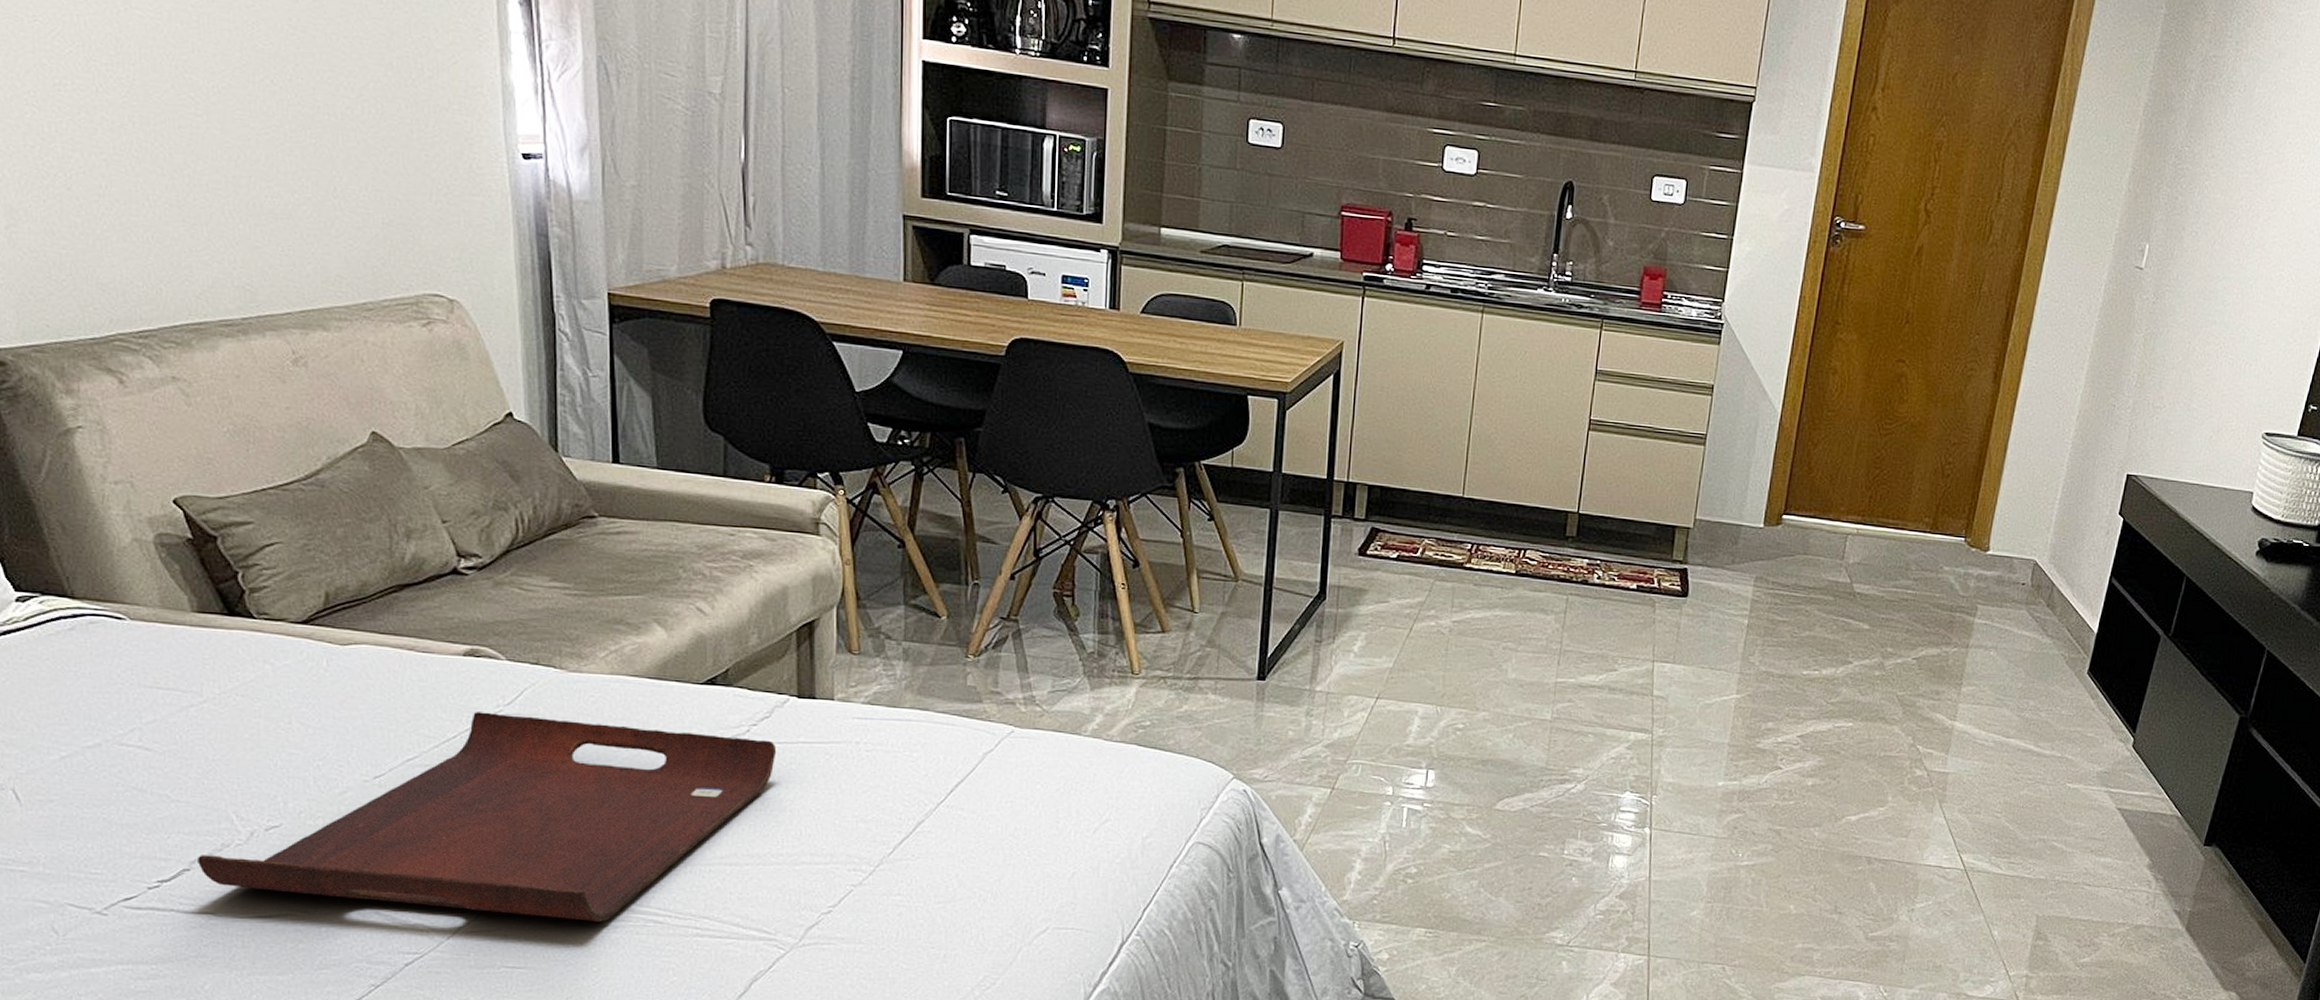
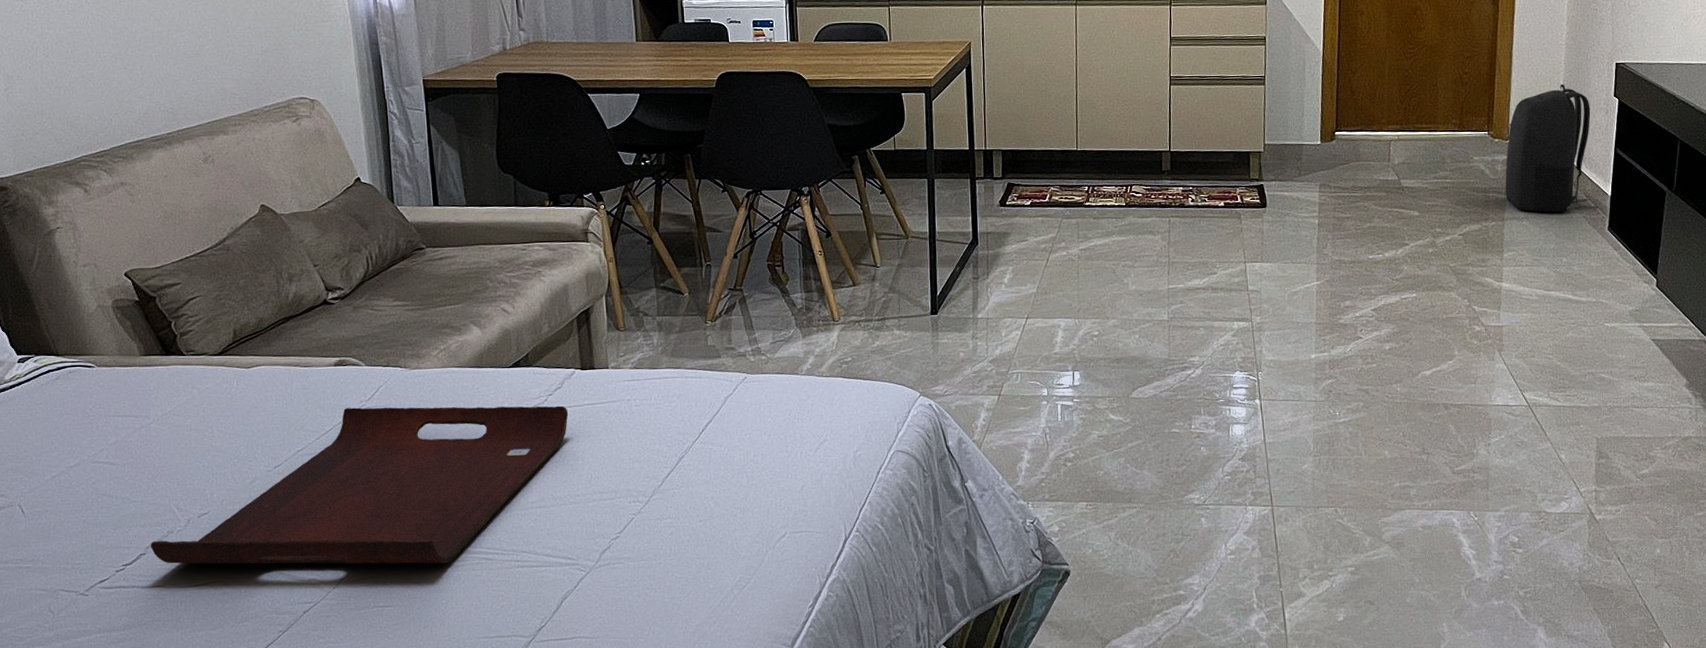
backpack: none [1974,491,2090,647] -> present [1505,83,1598,213]

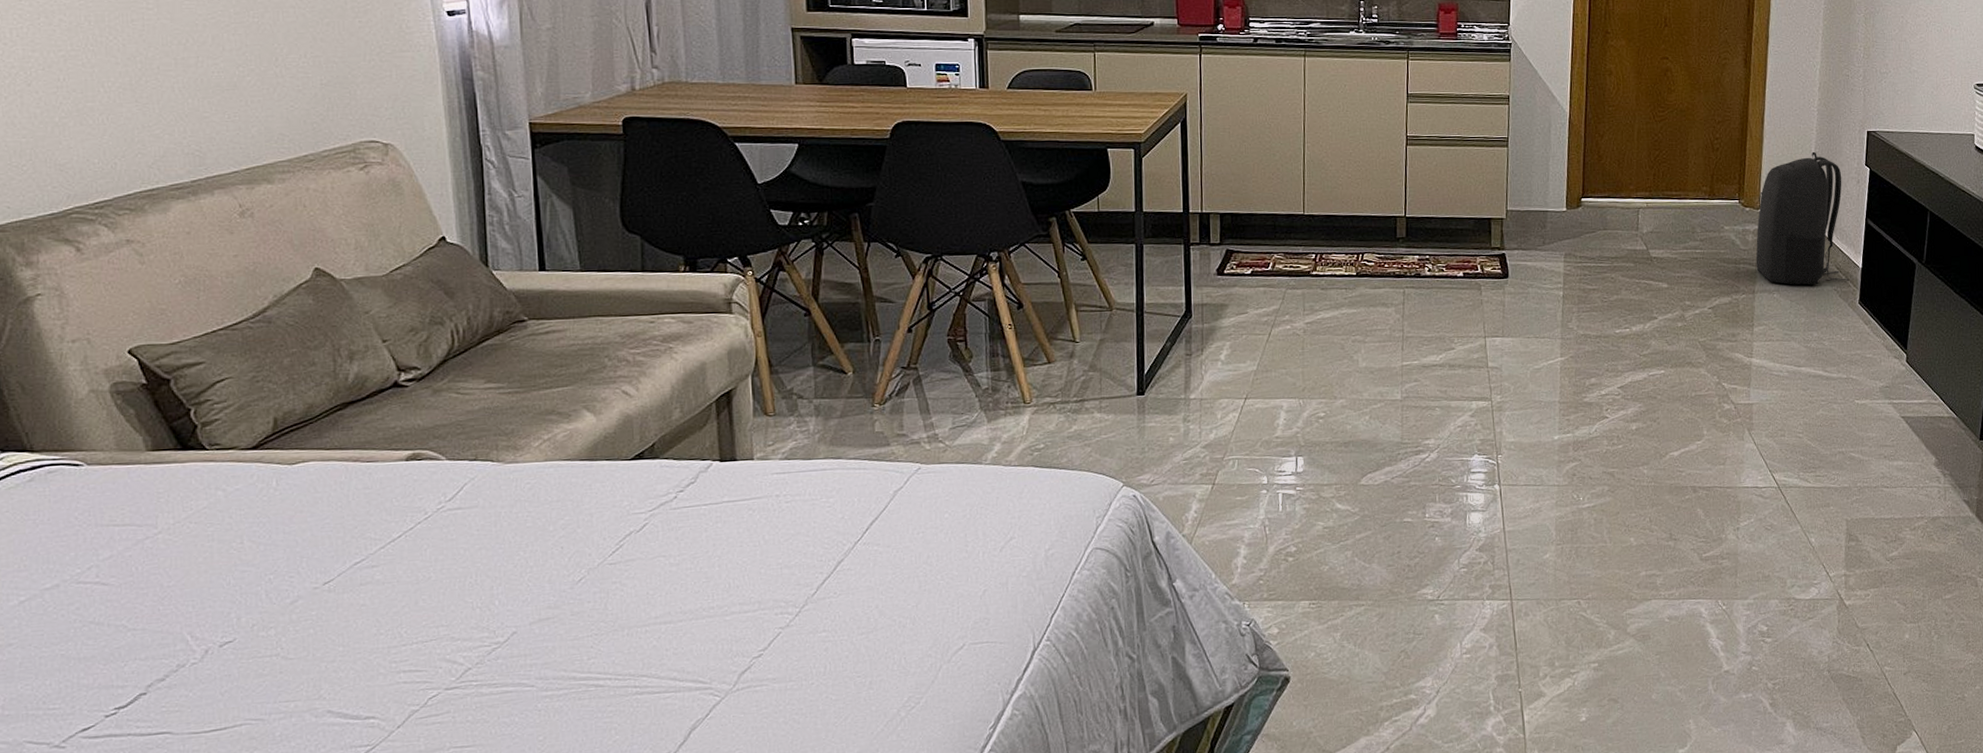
serving tray: present [151,405,569,564] -> none [154,503,703,705]

